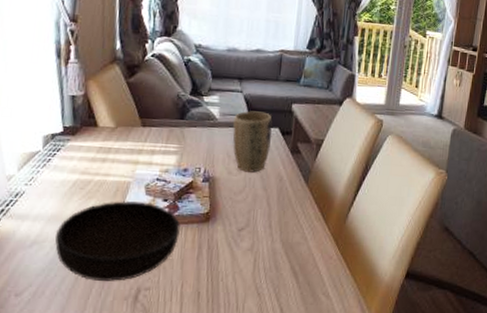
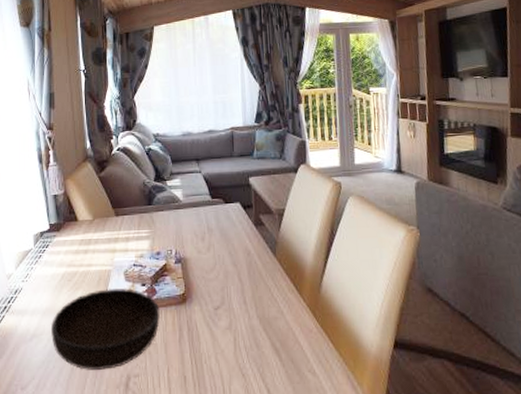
plant pot: present [232,111,273,173] -> none [196,188,234,250]

